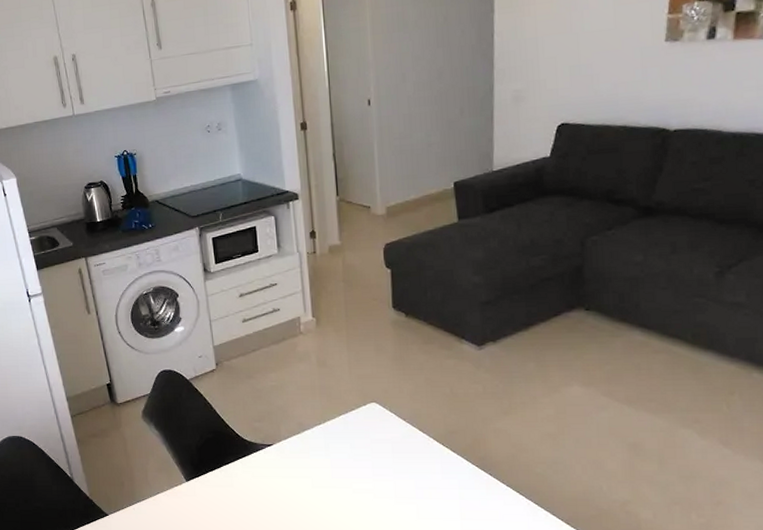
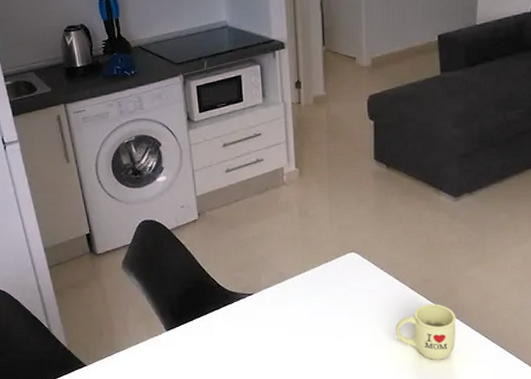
mug: none [420,456,486,515] -> present [395,304,456,360]

